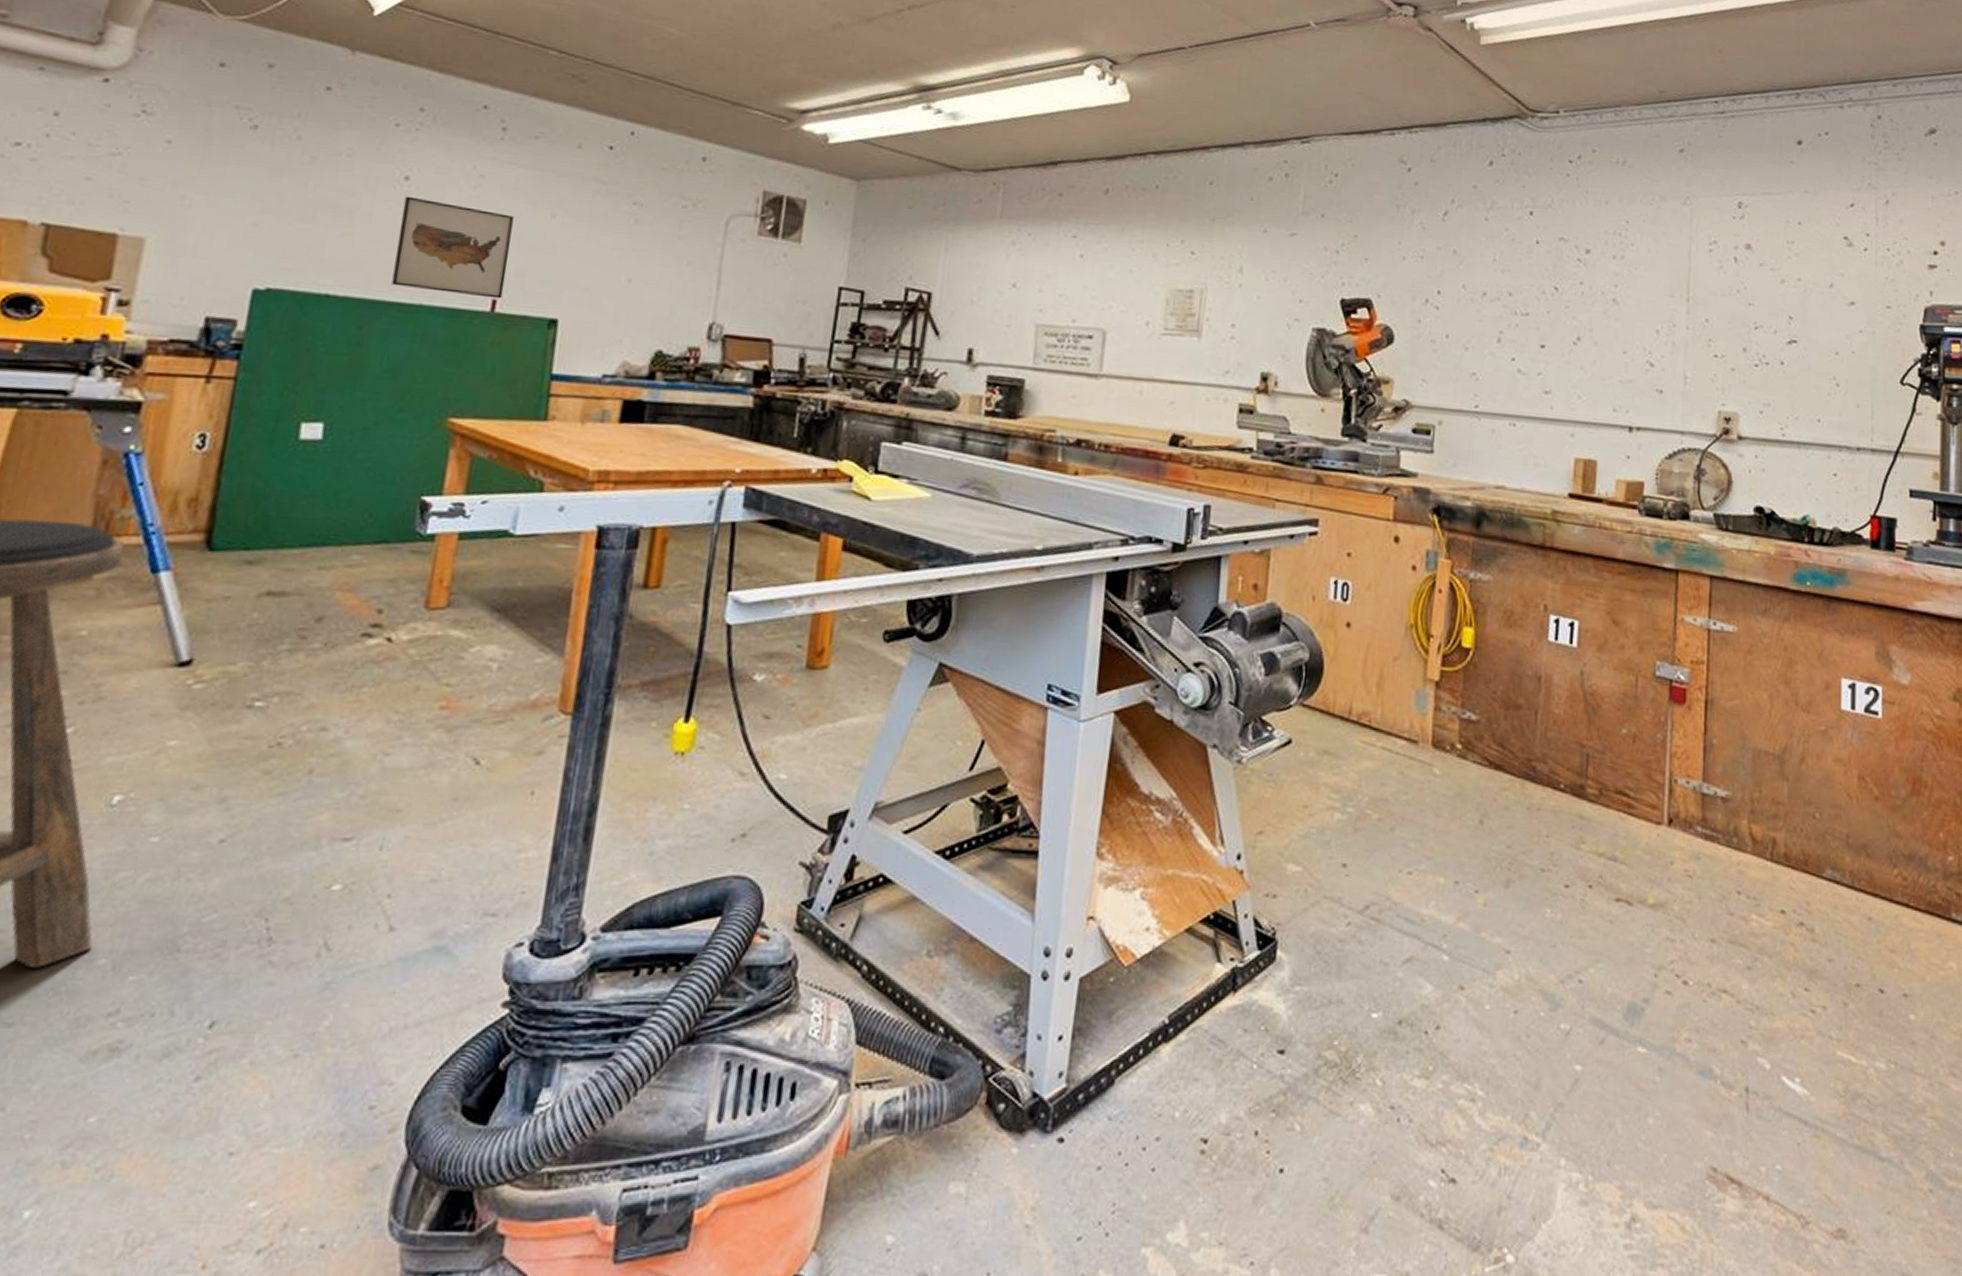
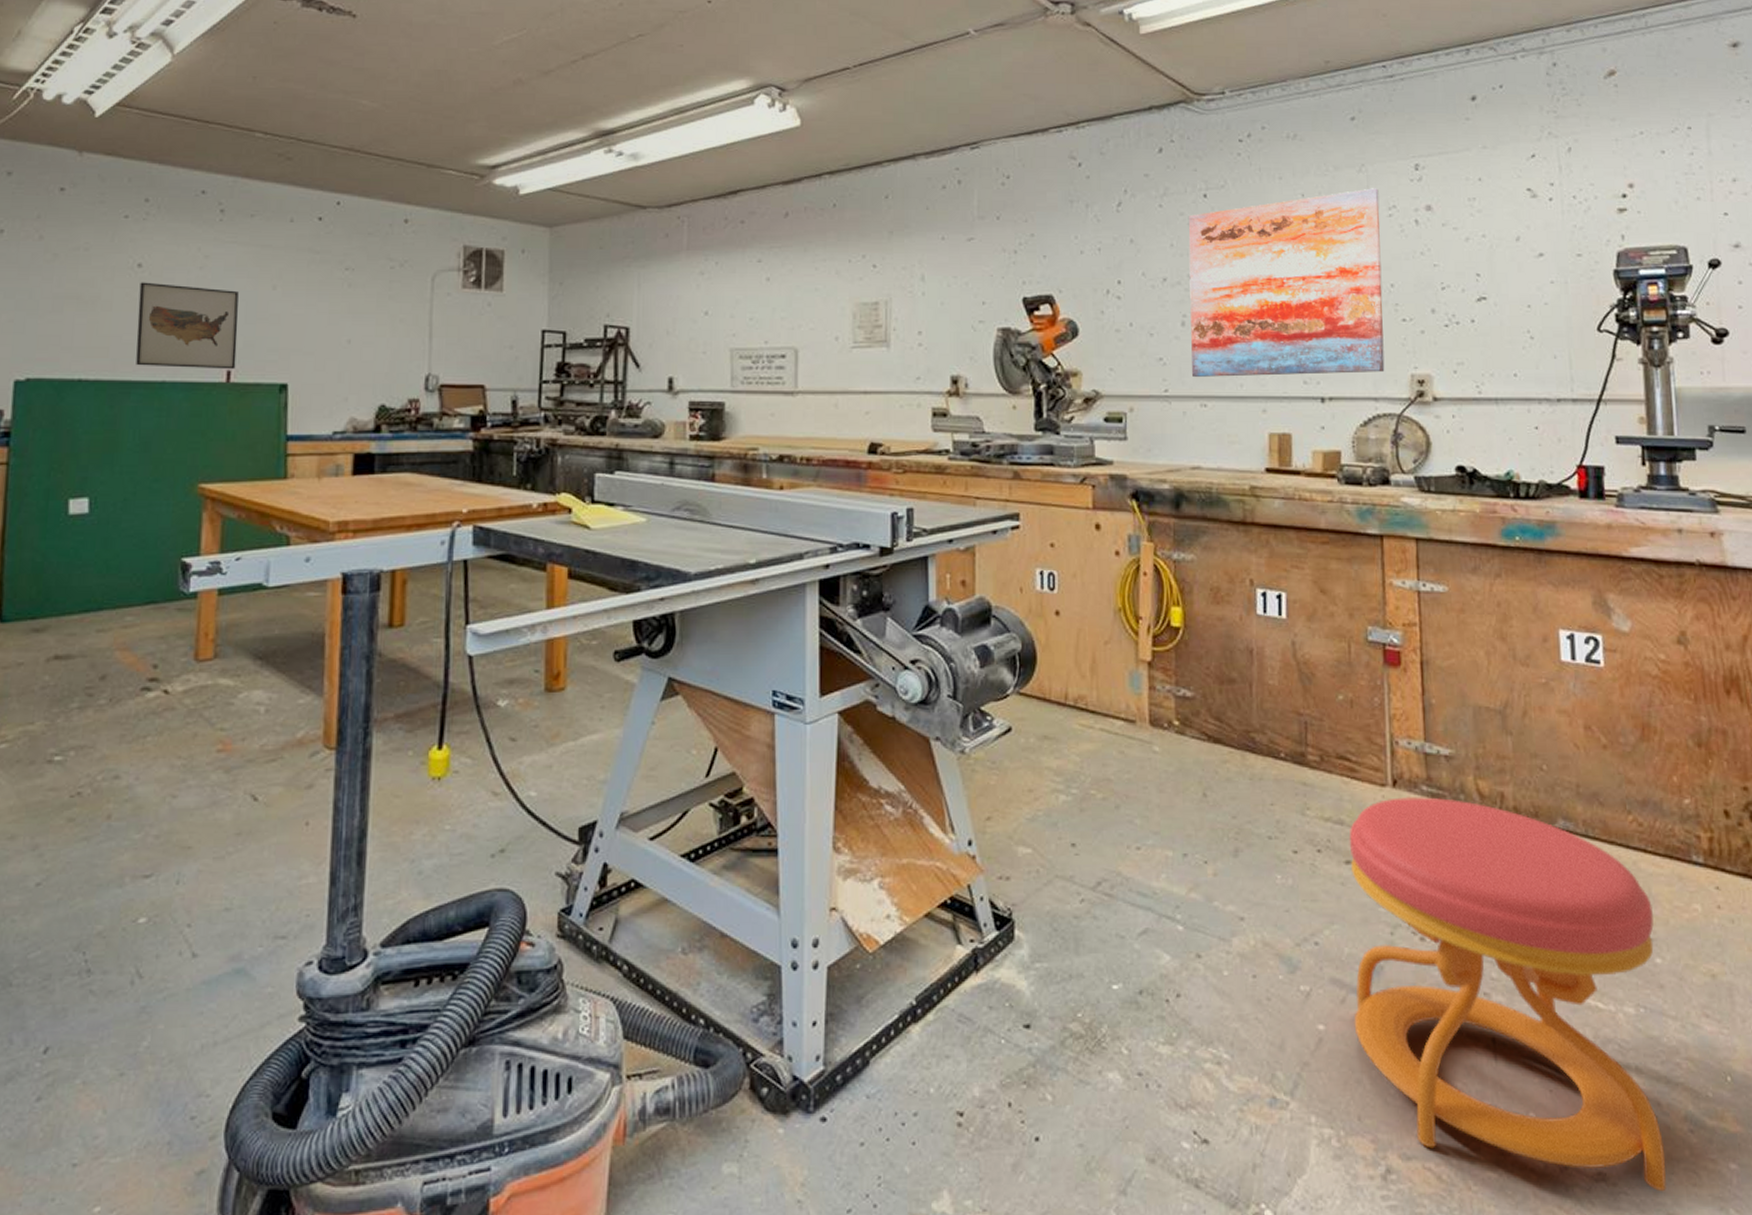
wall art: none [1503,221,1701,407] -> present [1188,188,1385,377]
stool: none [1611,837,1910,1252] -> present [1349,797,1666,1192]

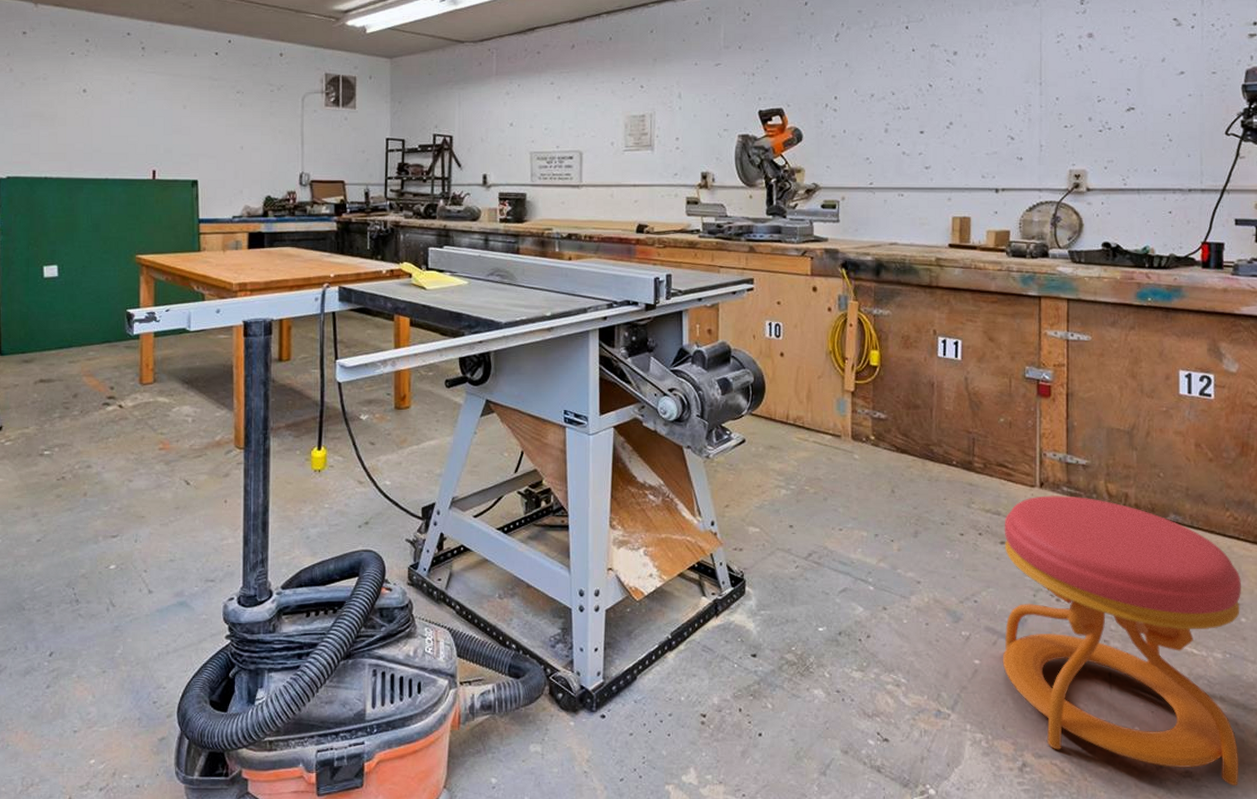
wall art: present [136,282,239,370] -> none [85,103,159,170]
wall art: present [1188,188,1385,377] -> none [891,20,1050,173]

